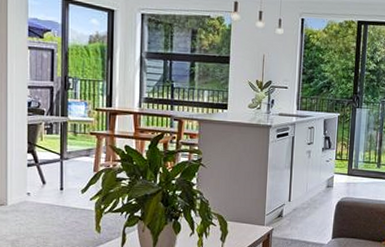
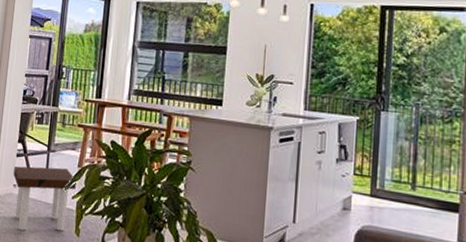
side table: none [26,173,93,234] -> present [13,166,76,232]

